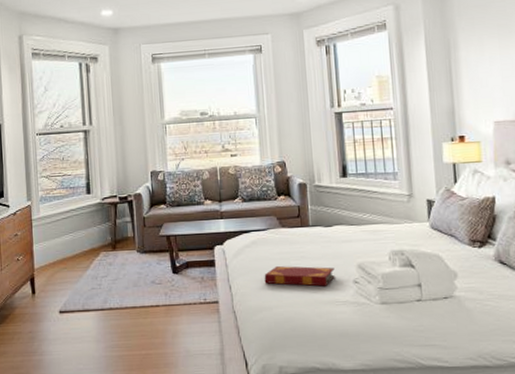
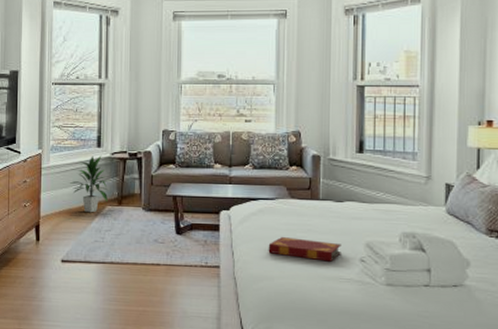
indoor plant: none [62,202,103,261] -> present [70,155,110,213]

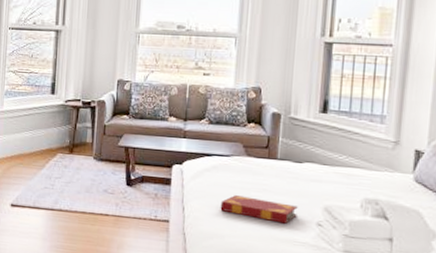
indoor plant: present [70,155,110,213] -> none [23,102,63,160]

